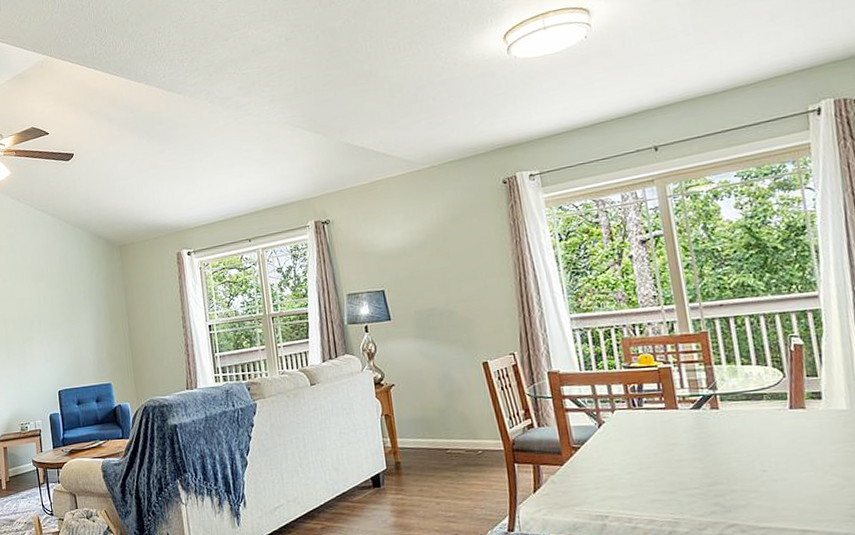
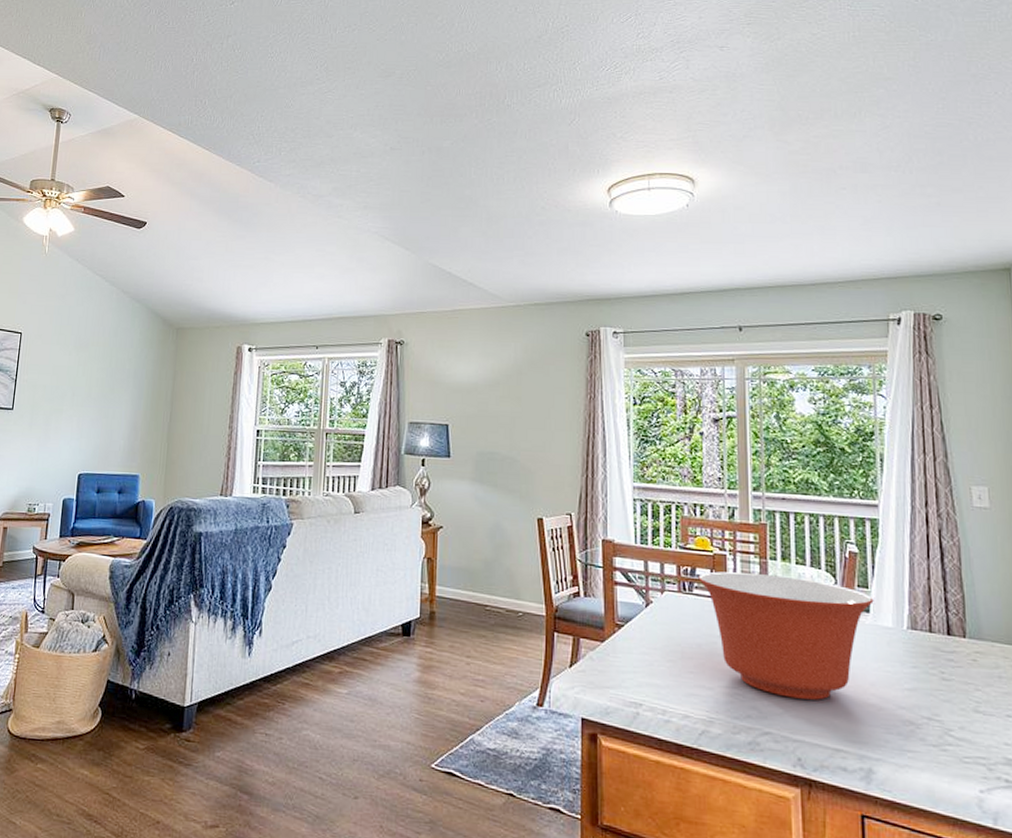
mixing bowl: none [646,377,825,490] -> present [698,571,874,700]

